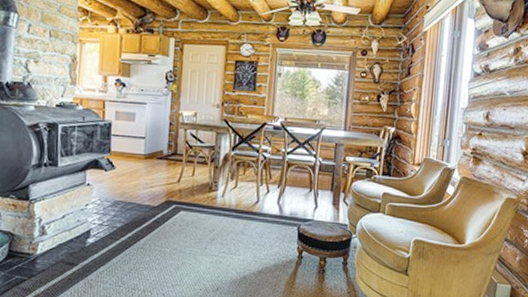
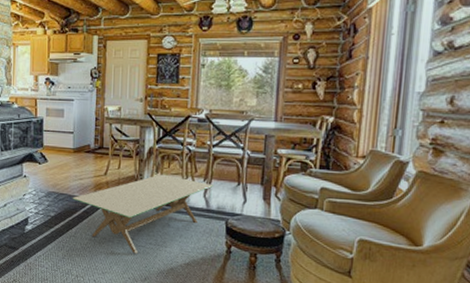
coffee table: none [141,181,287,264] -> present [72,174,213,254]

